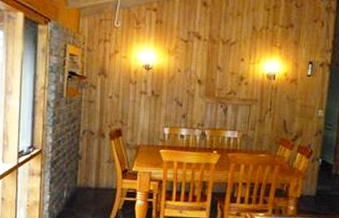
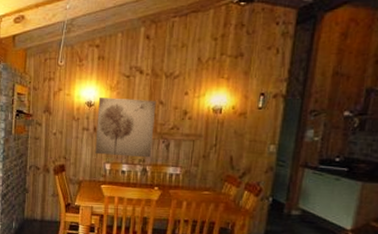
wall art: none [153,61,214,122] -> present [95,98,156,158]

